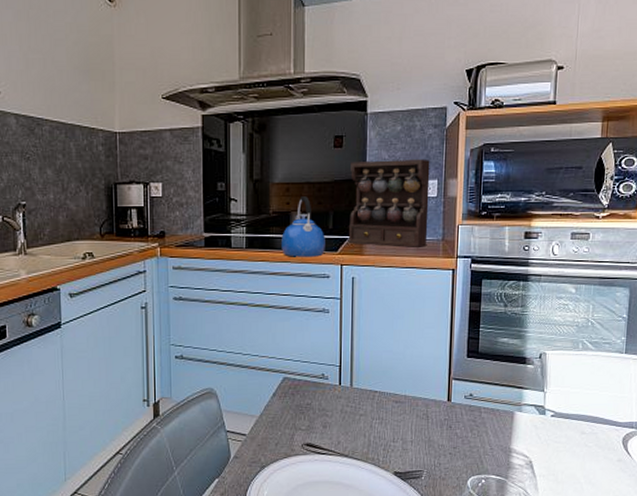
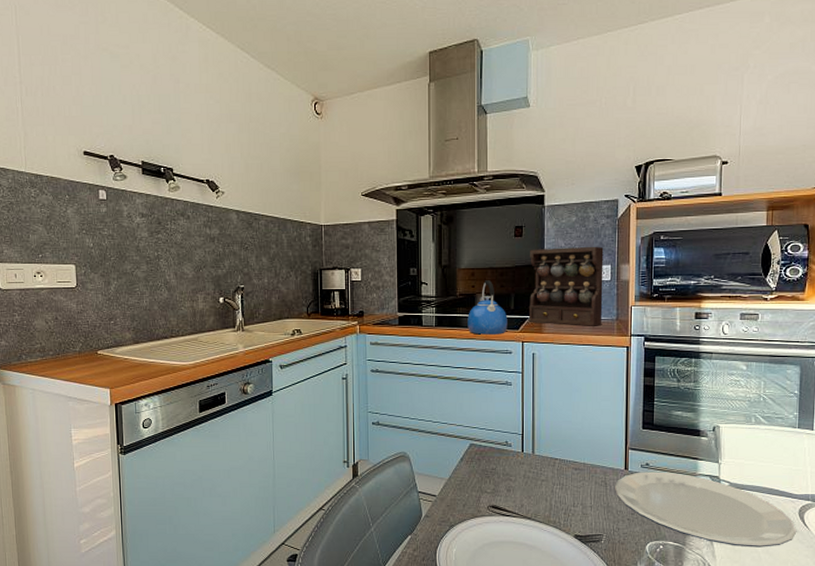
plate: none [436,402,620,478] -> present [614,472,797,547]

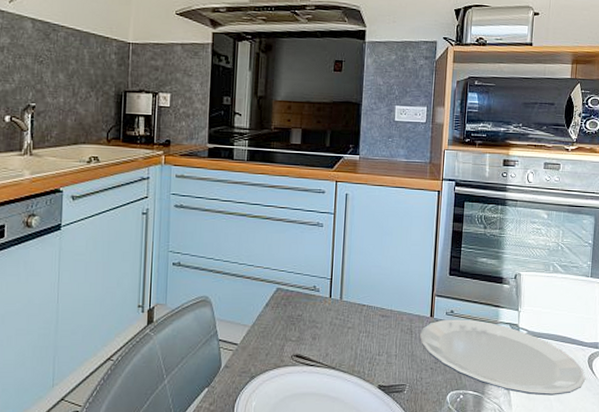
kettle: present [467,280,508,336] -> none [281,115,323,174]
spice rack: present [528,246,604,328] -> none [343,85,421,170]

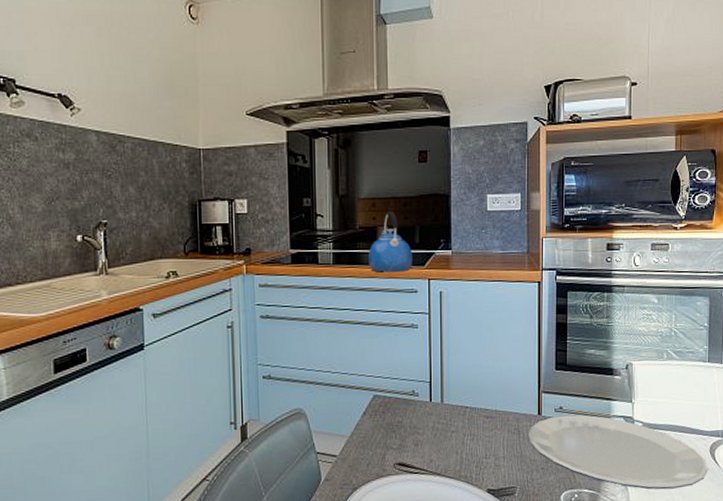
kettle: none [281,115,323,174] -> present [368,211,412,273]

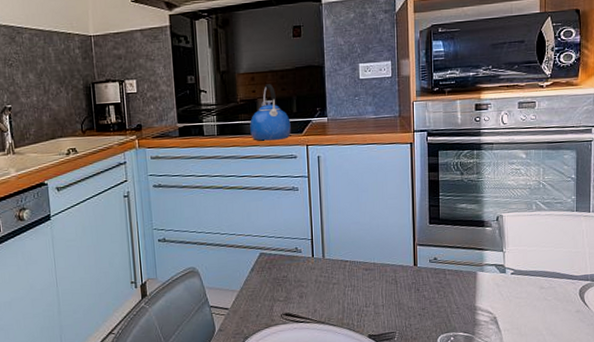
plate: present [527,414,708,490] -> none [404,264,578,331]

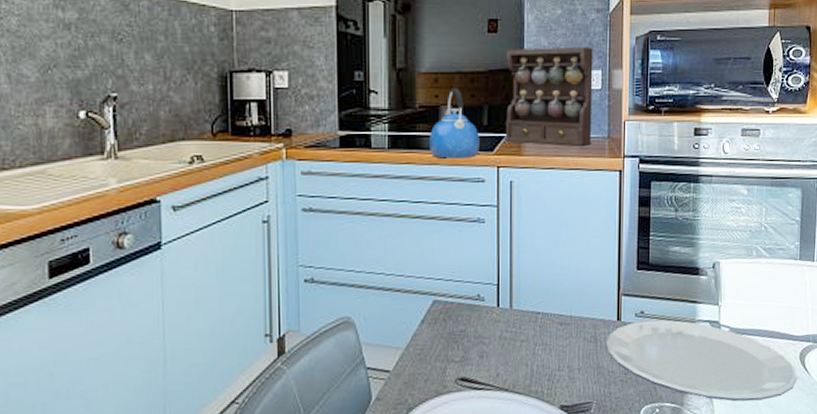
spice rack: none [309,42,385,126] -> present [505,46,593,148]
plate: none [404,264,578,331] -> present [605,319,798,402]

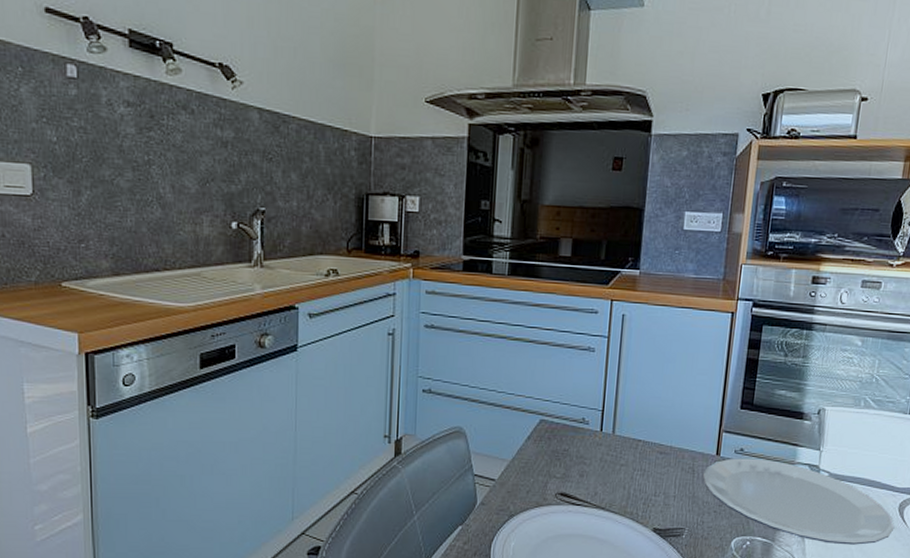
kettle: present [430,88,480,160] -> none [547,222,596,291]
spice rack: present [505,46,593,148] -> none [620,187,716,287]

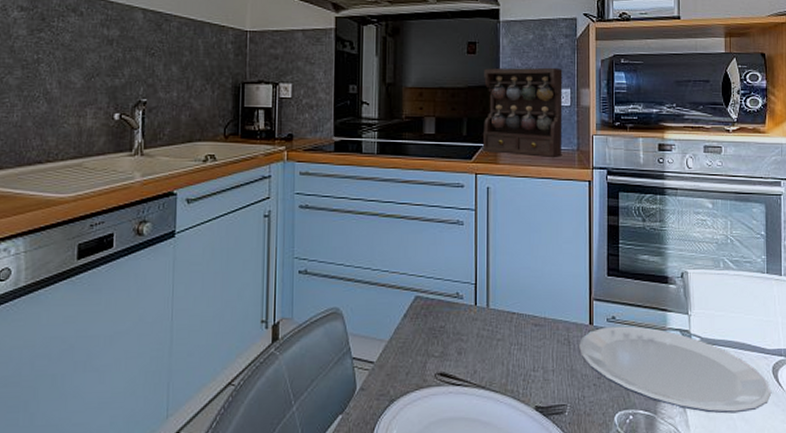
spice rack: none [620,187,716,287] -> present [482,67,563,158]

